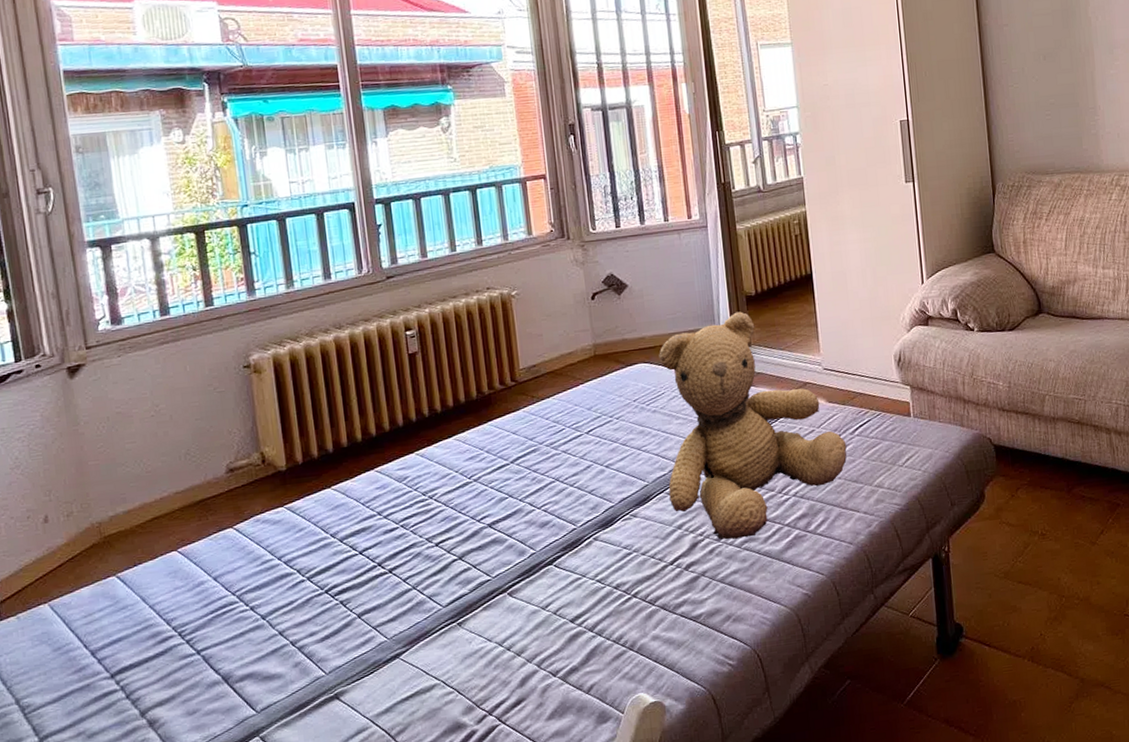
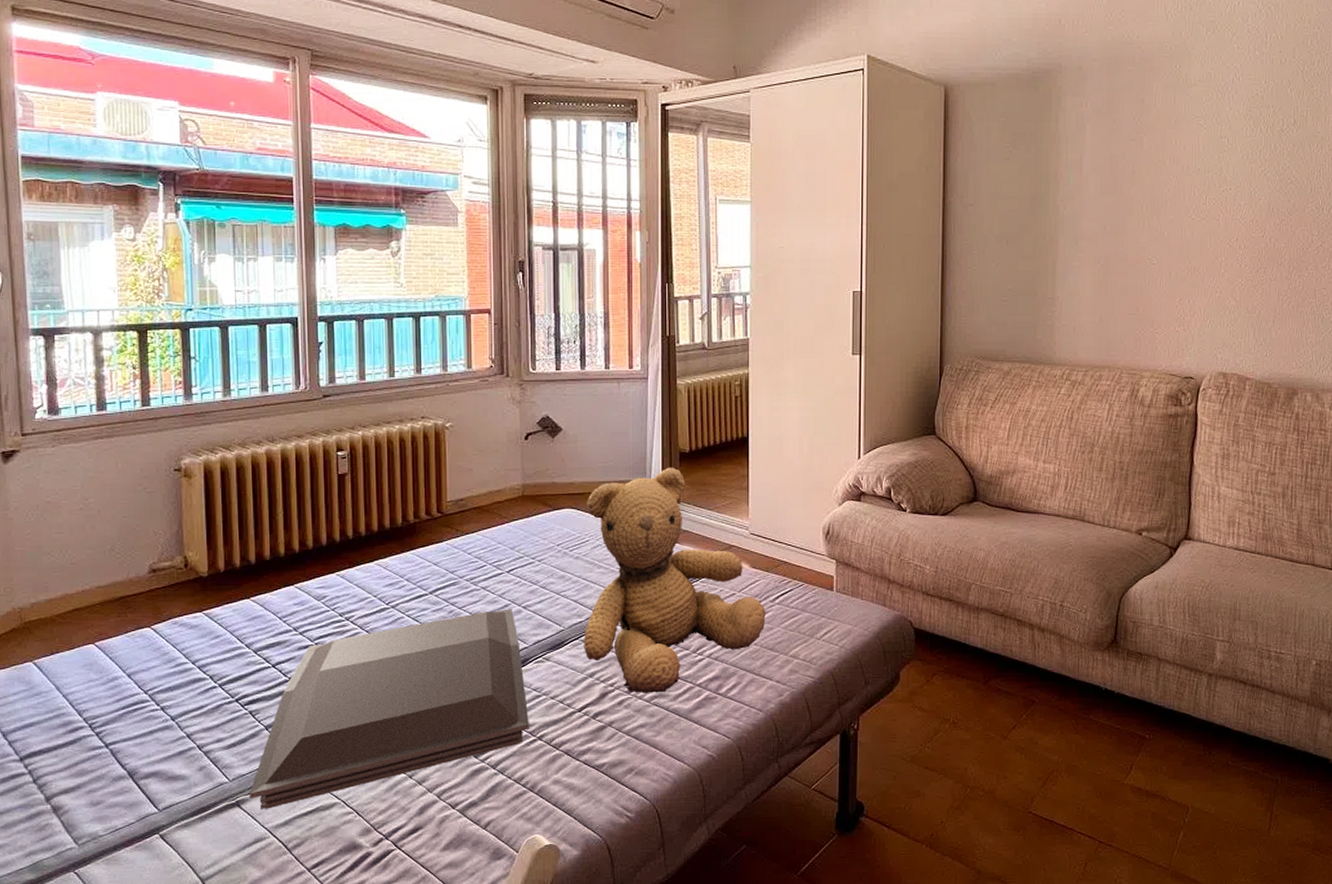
serving tray: none [347,469,623,700] -> present [249,609,529,810]

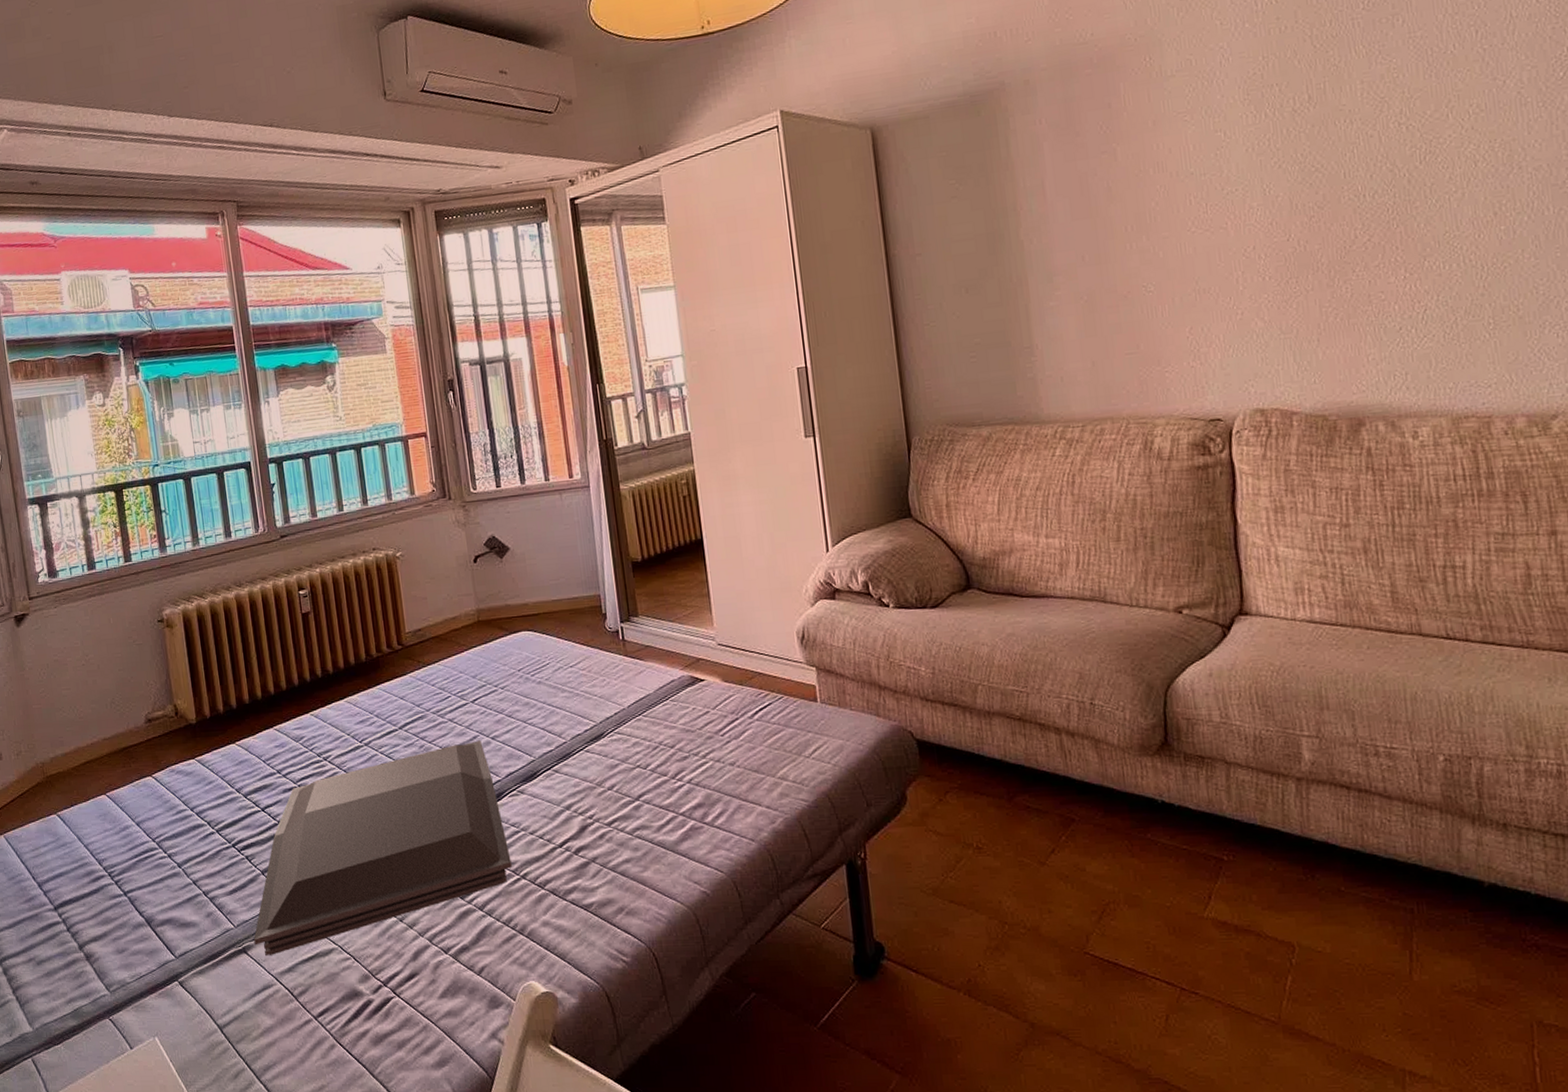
teddy bear: present [584,467,766,693] -> none [542,578,746,825]

